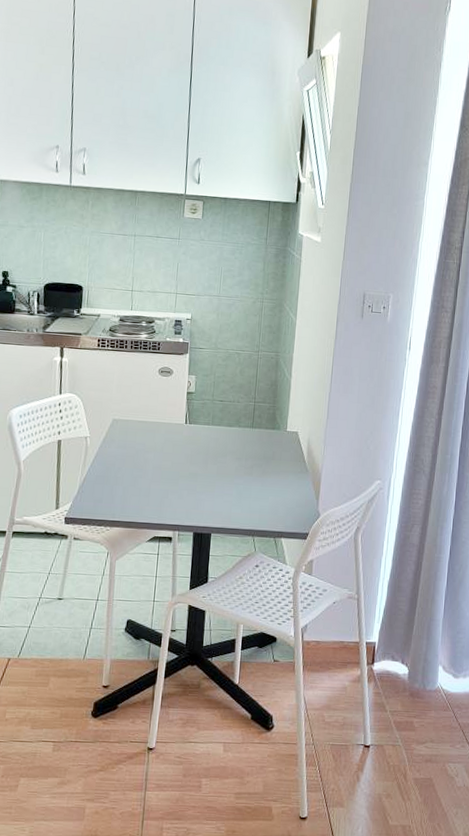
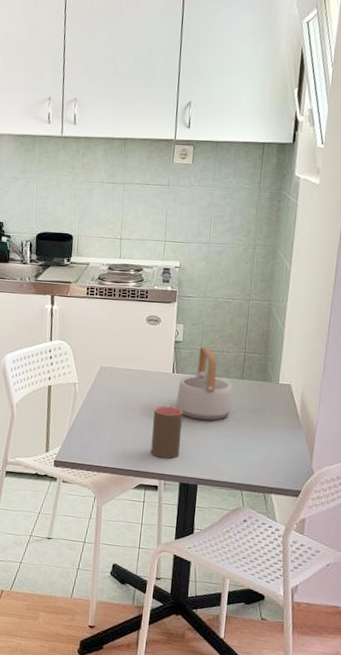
cup: none [164,456,196,509] -> present [150,405,183,459]
teapot: none [189,397,243,470] -> present [176,347,232,421]

